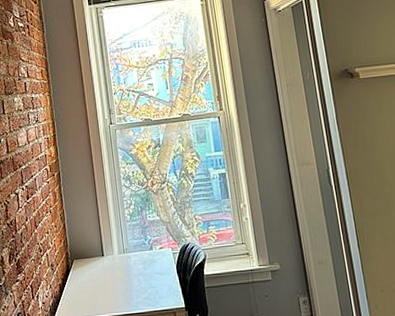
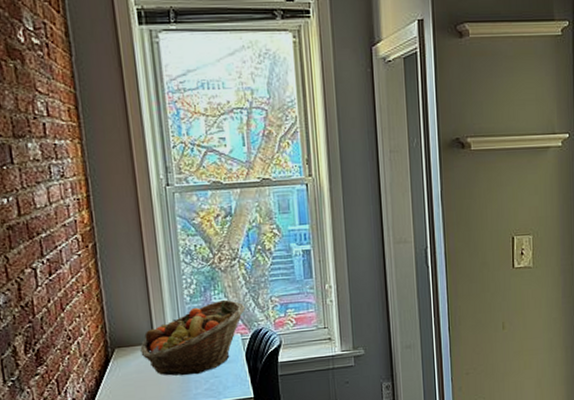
fruit basket: none [92,217,175,286] -> present [140,299,246,376]

